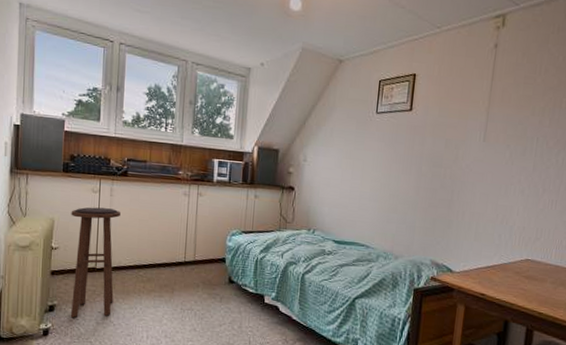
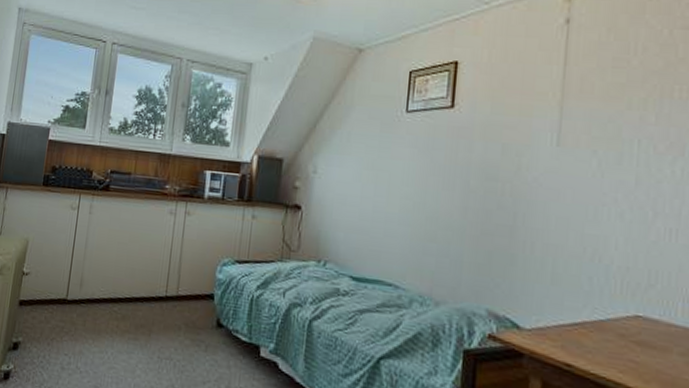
stool: present [70,207,120,319] -> none [34,226,99,361]

